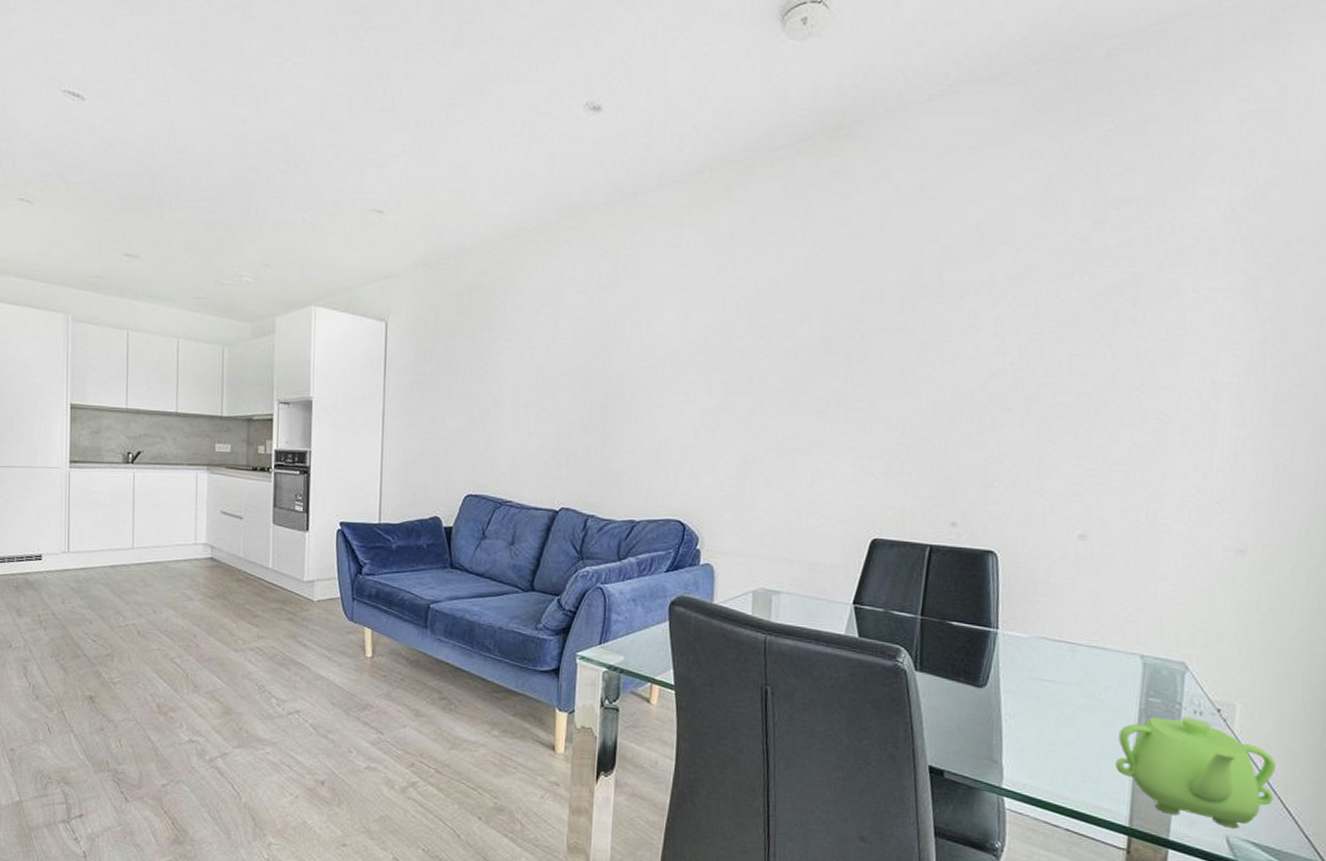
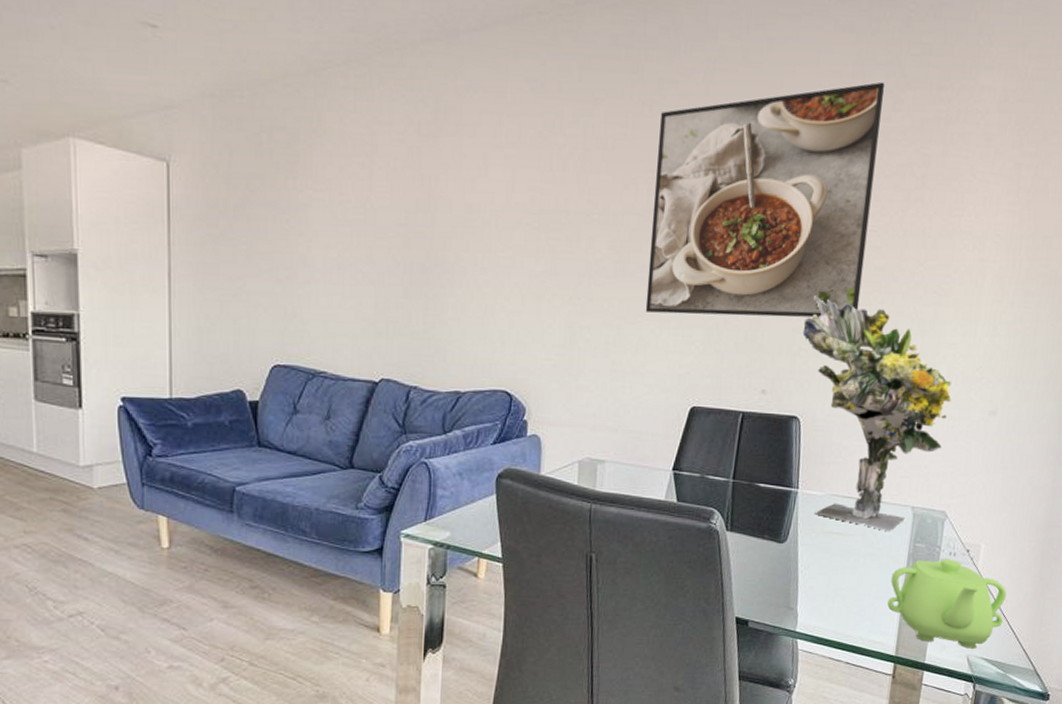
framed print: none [820,203,1082,447] -> present [645,81,885,318]
bouquet: none [996,424,1185,683] -> present [802,296,952,532]

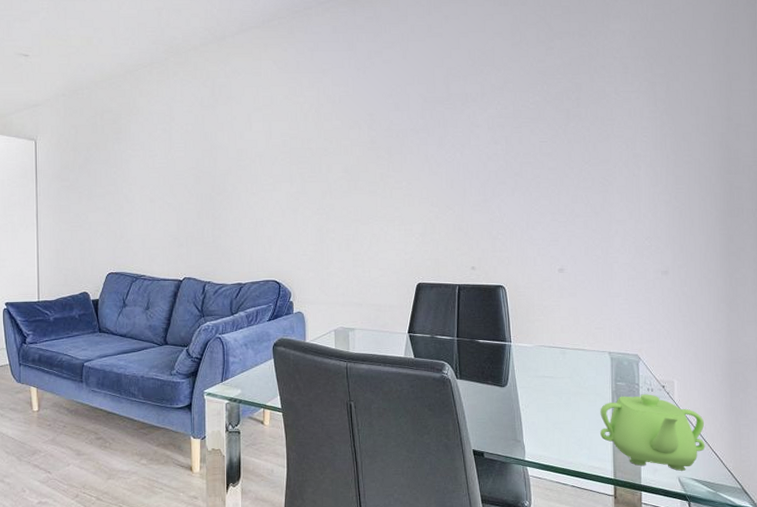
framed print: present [645,81,885,318] -> none [372,36,541,215]
bouquet: present [802,296,952,532] -> none [498,193,628,374]

